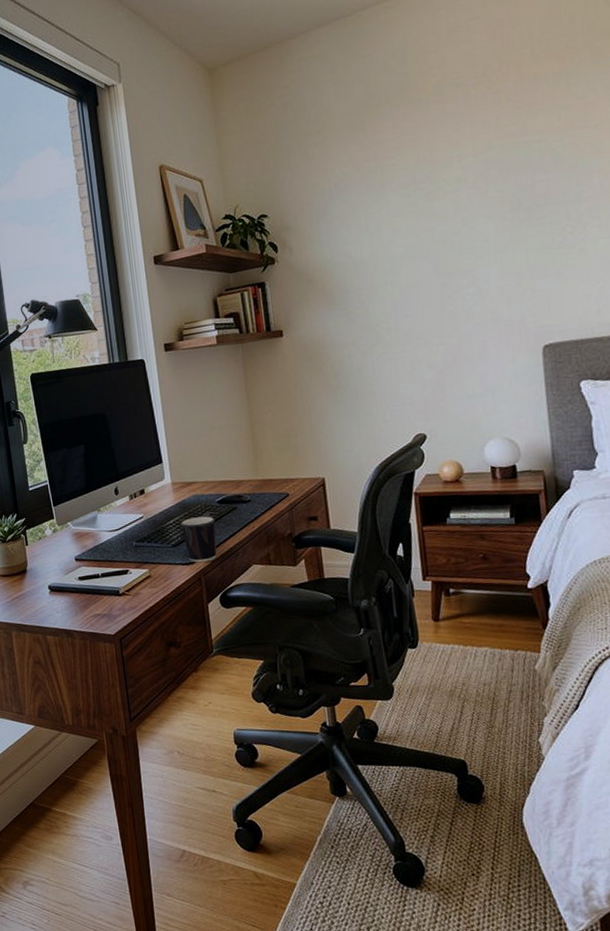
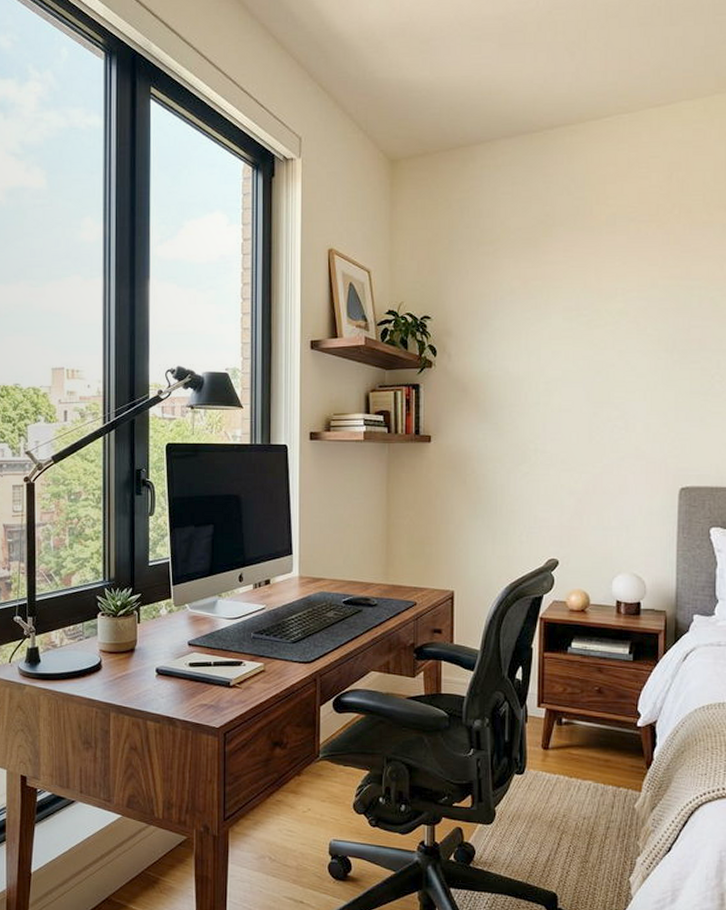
mug: present [181,516,217,563] -> none [303,615,339,663]

